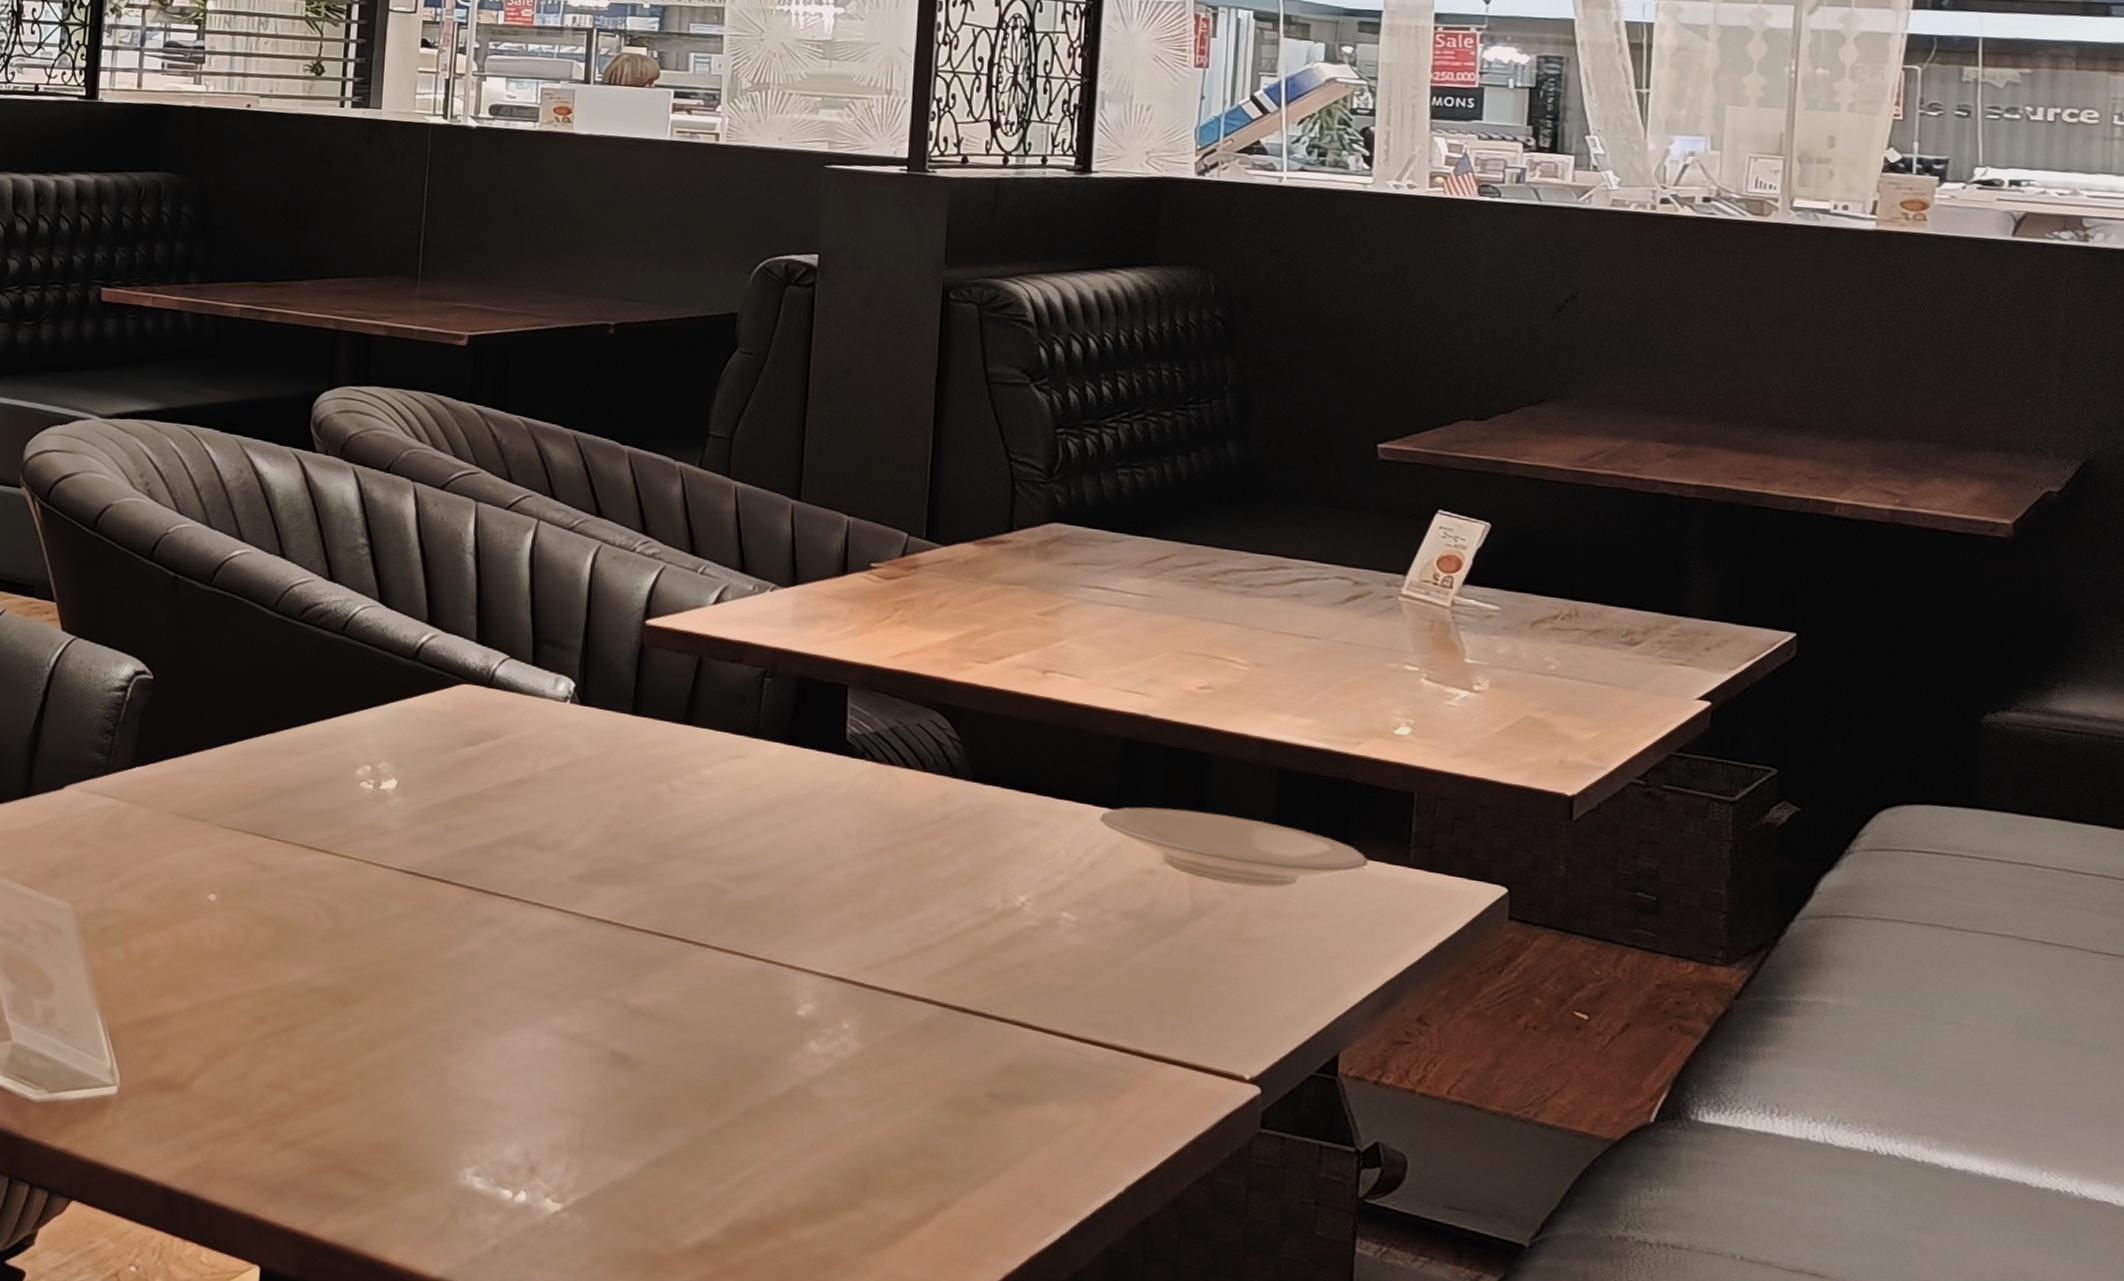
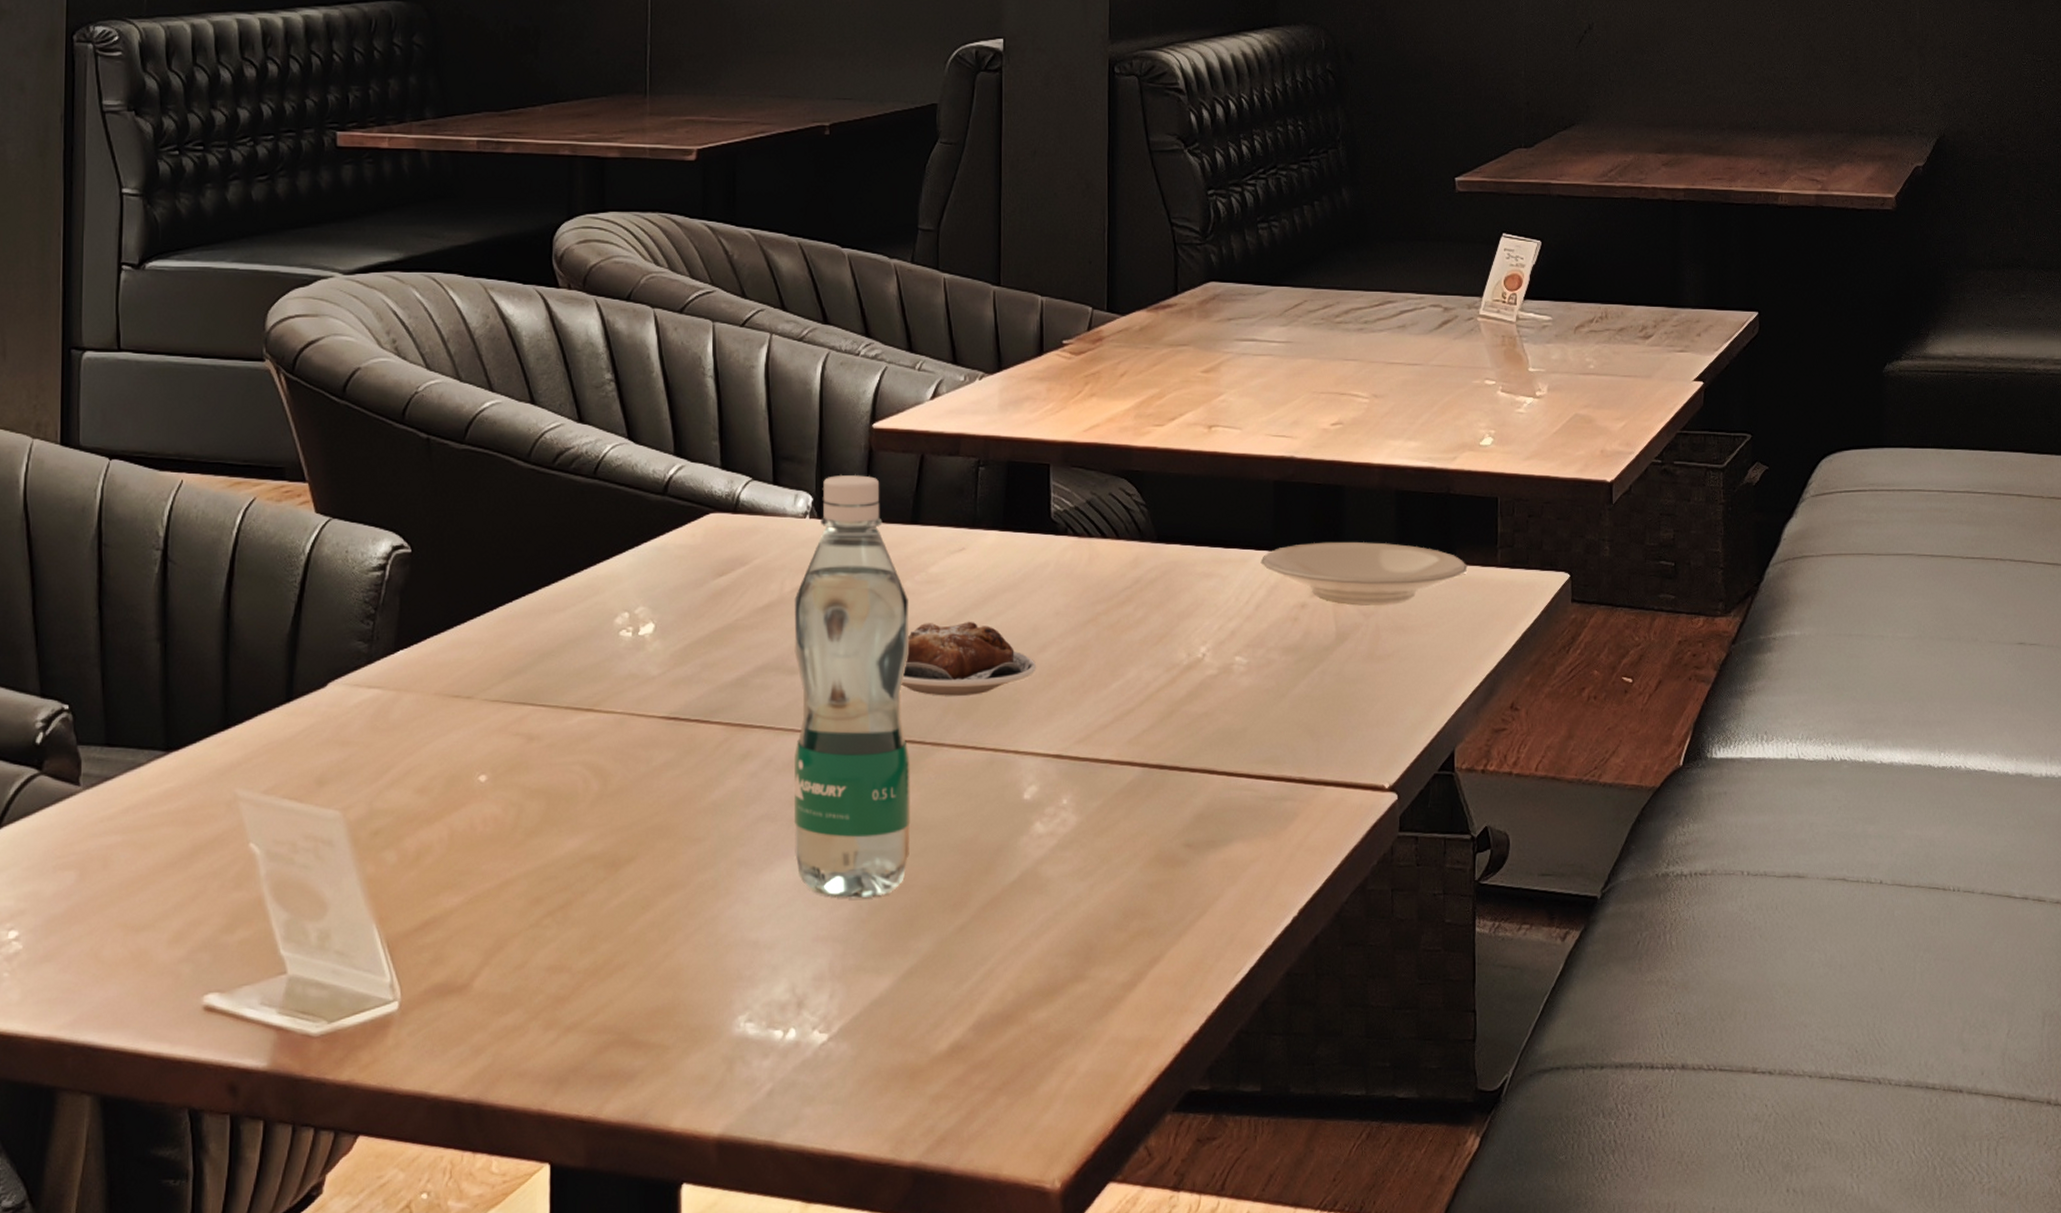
bottle: none [535,665,677,1082] -> present [793,475,911,898]
pastry: none [663,823,821,903] -> present [901,621,1037,696]

